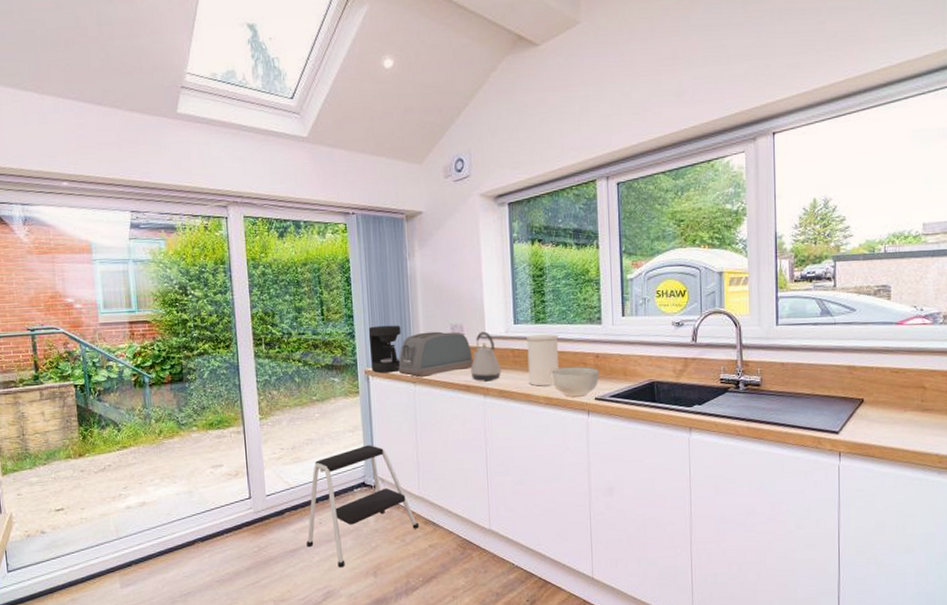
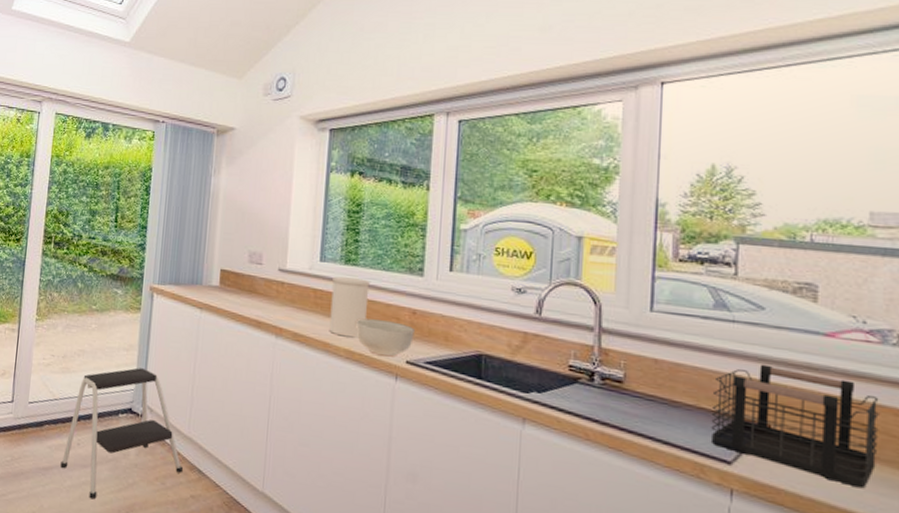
coffee maker: present [368,325,401,373] -> none [157,240,195,294]
toaster: present [398,331,474,377] -> none [185,255,269,304]
kettle: present [470,331,502,382] -> none [264,264,300,322]
dish rack: none [823,353,933,434] -> present [711,364,879,489]

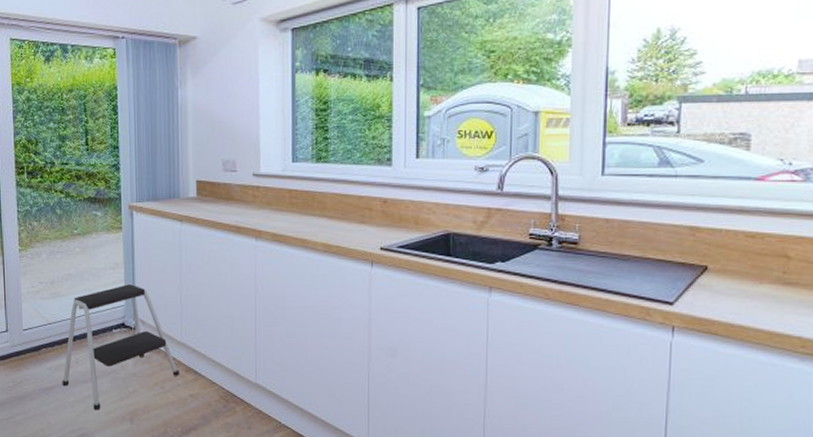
canister: present [329,276,370,338] -> none [306,175,342,232]
bowl: present [356,318,416,357] -> none [331,212,388,245]
dish rack: present [711,364,879,489] -> none [655,212,801,311]

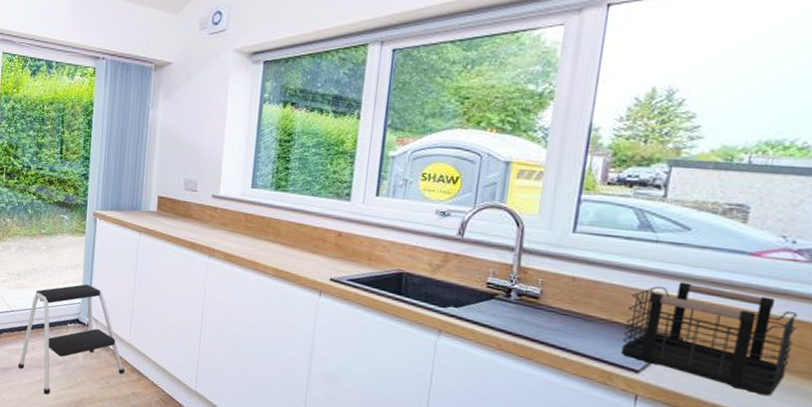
dish rack: none [655,212,801,311] -> present [622,282,798,396]

